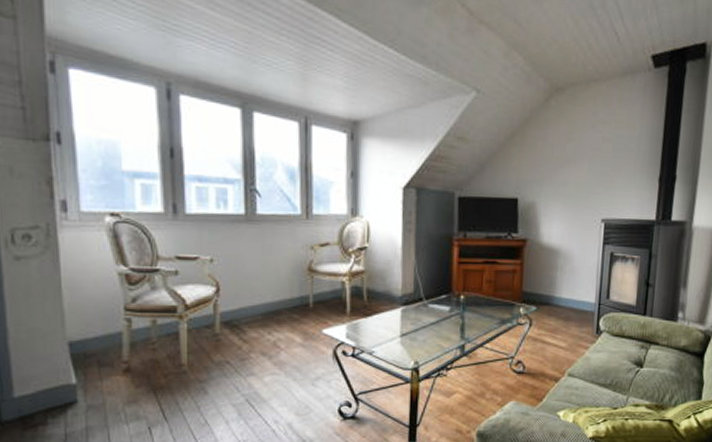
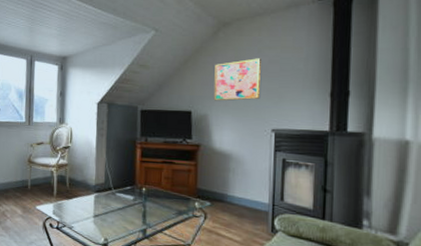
wall art: none [542,134,595,186] -> present [213,58,261,101]

